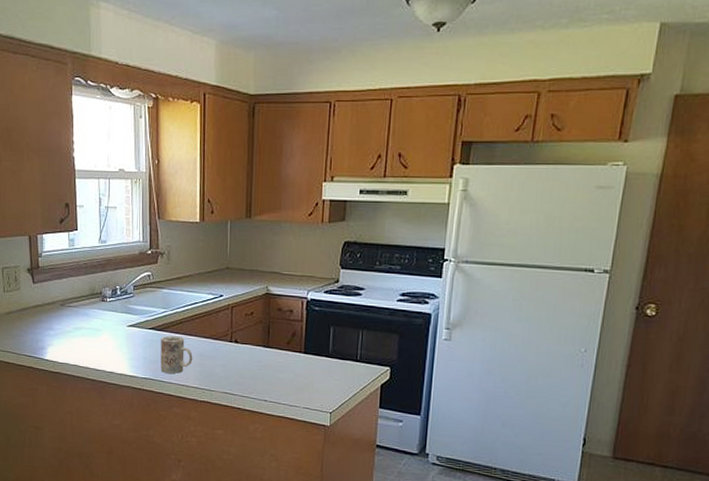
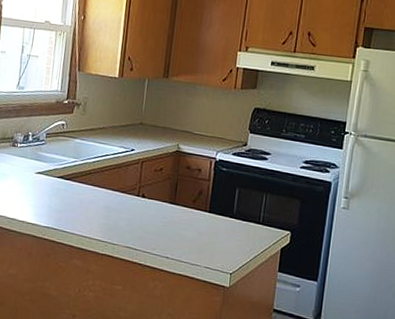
mug: present [160,335,193,374] -> none [64,185,99,225]

